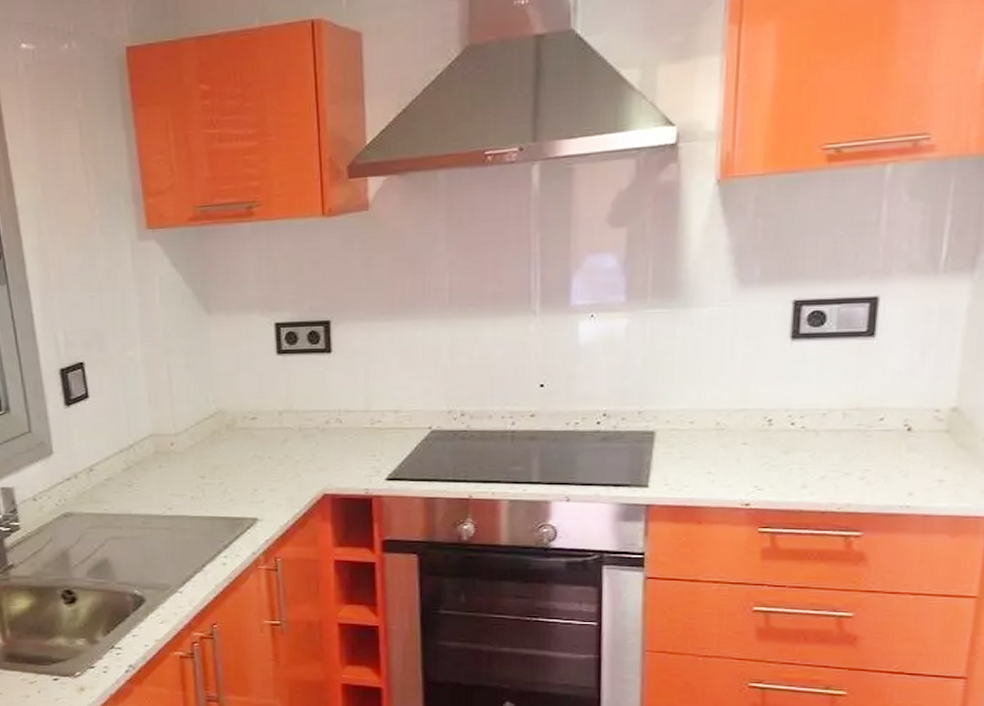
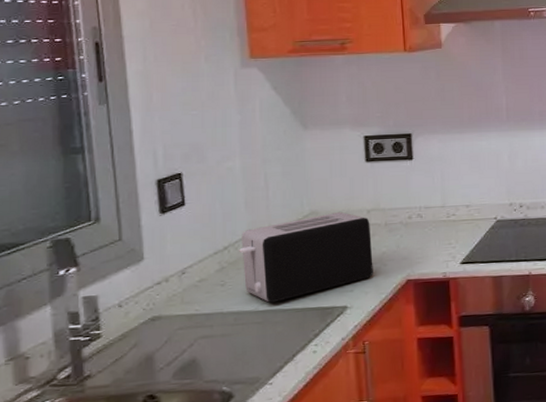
toaster: none [144,411,286,508] -> present [239,211,373,303]

